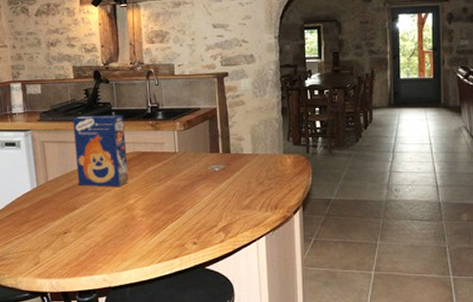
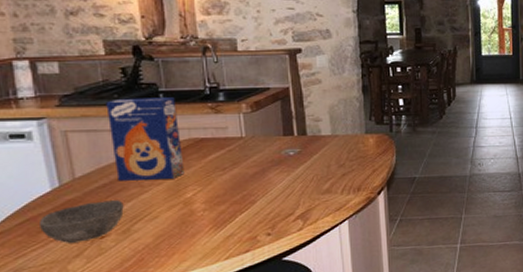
bowl: none [22,202,82,236] -> present [40,200,124,243]

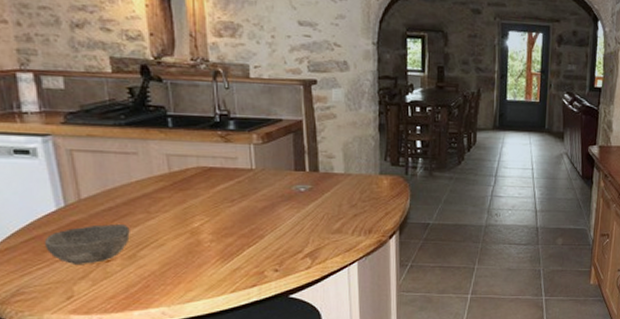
cereal box: present [106,97,185,181] -> none [113,120,192,207]

